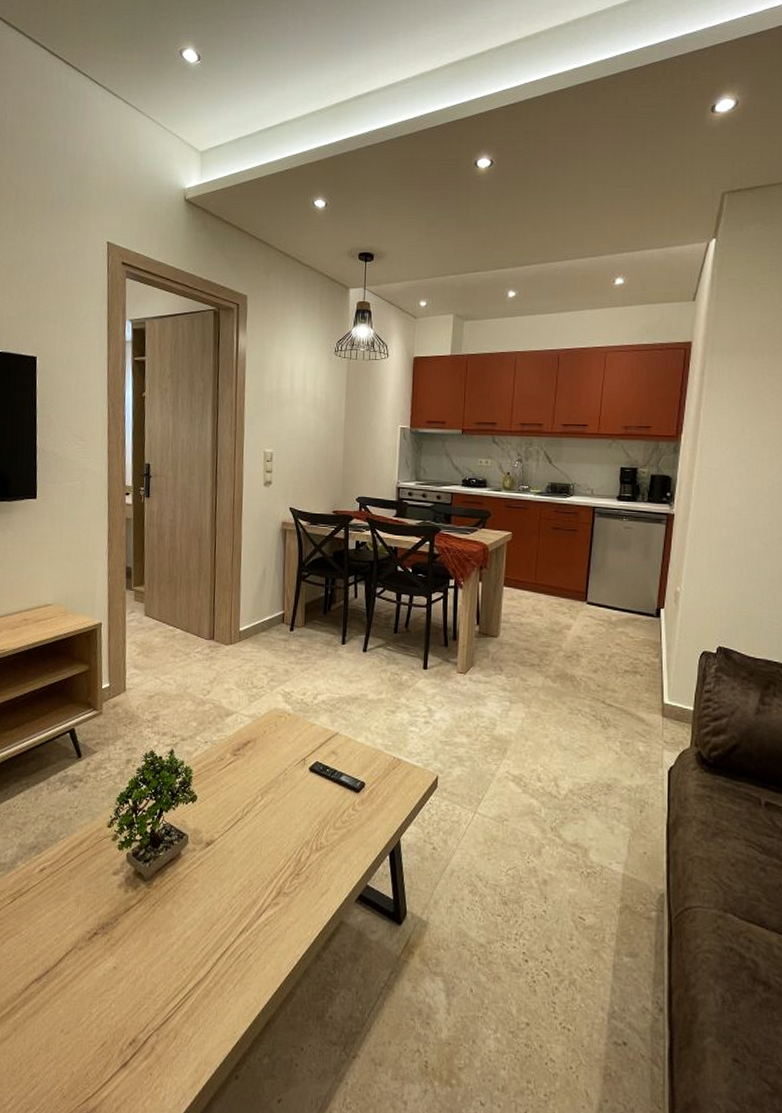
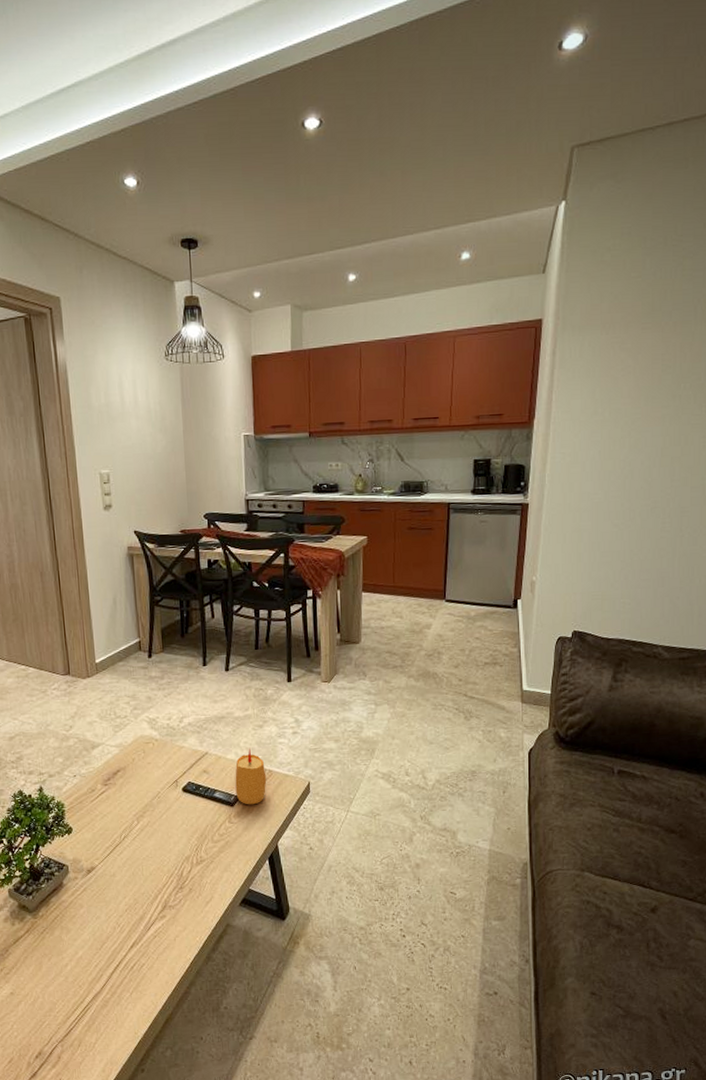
candle: none [362,732,395,794] -> present [235,747,267,805]

